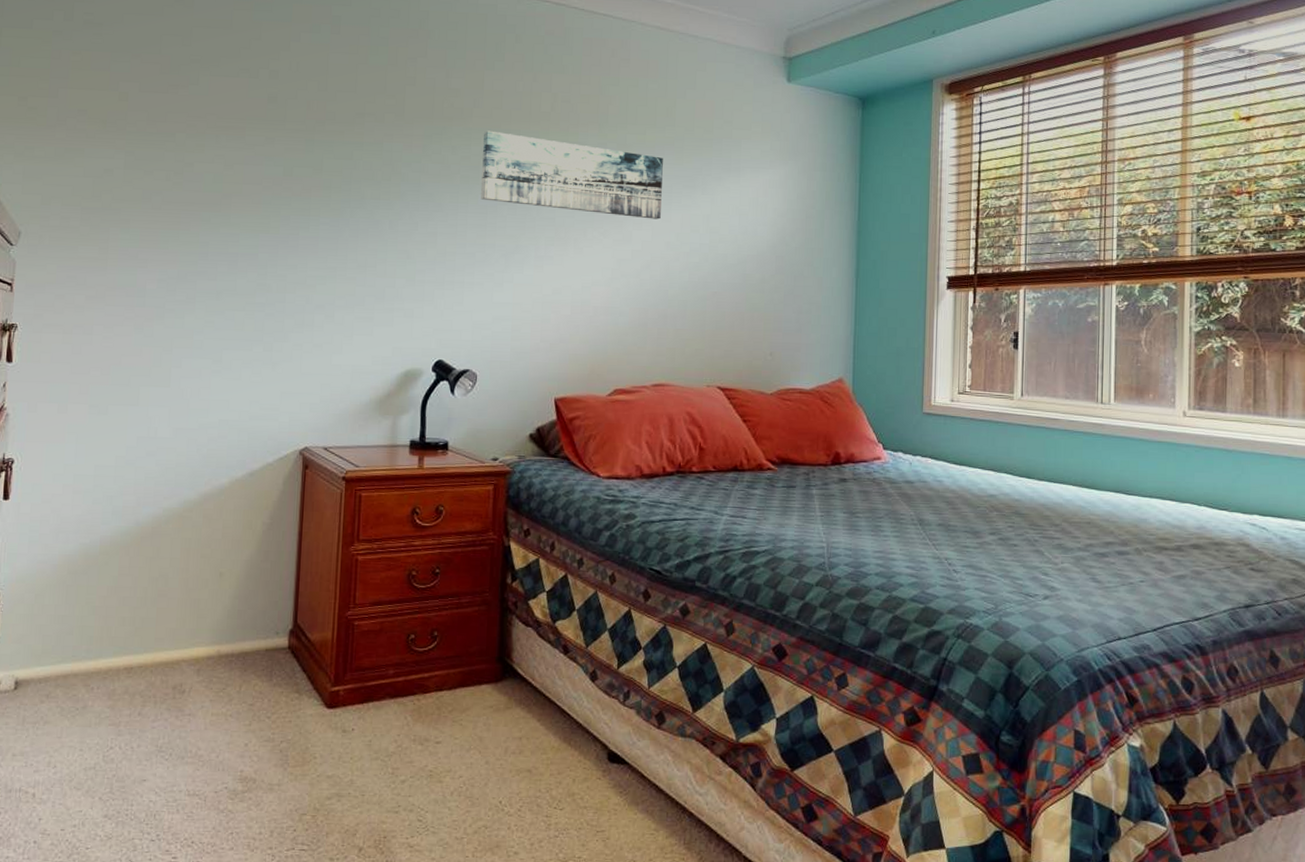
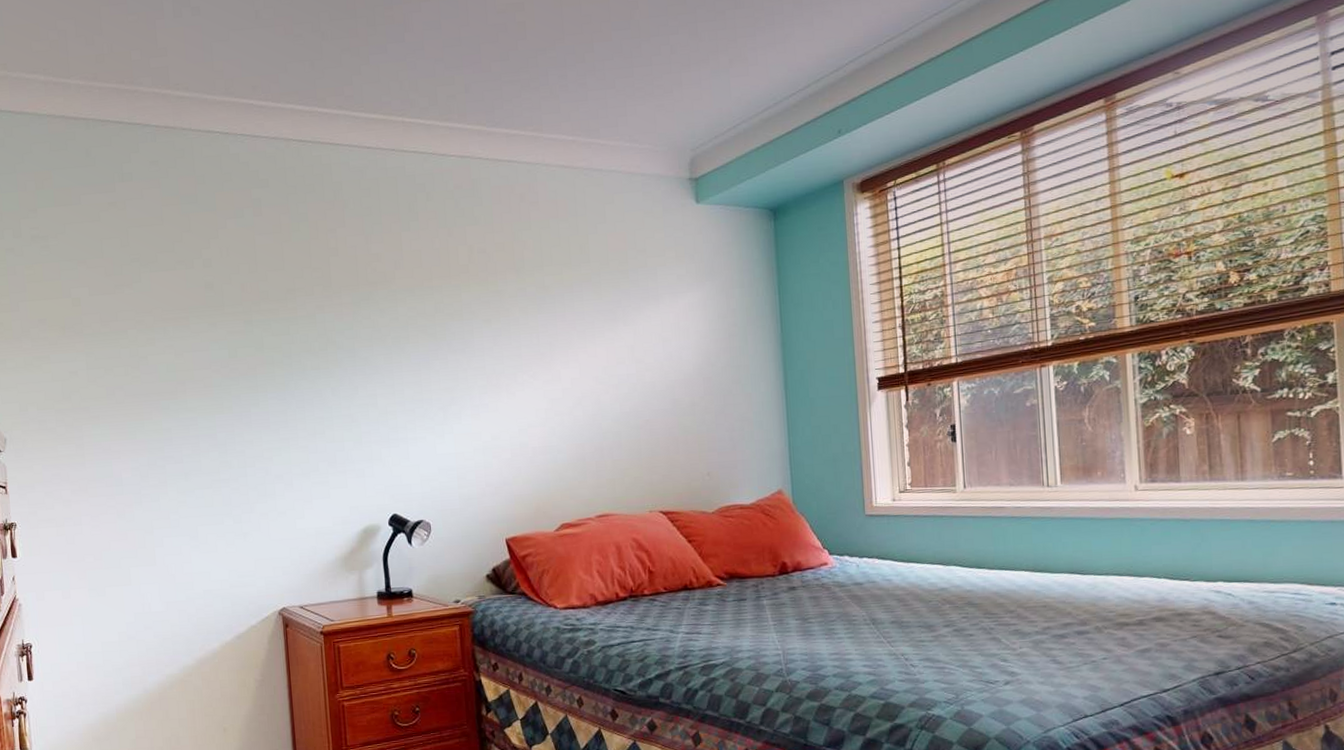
wall art: present [481,130,663,219] -> none [408,290,586,358]

